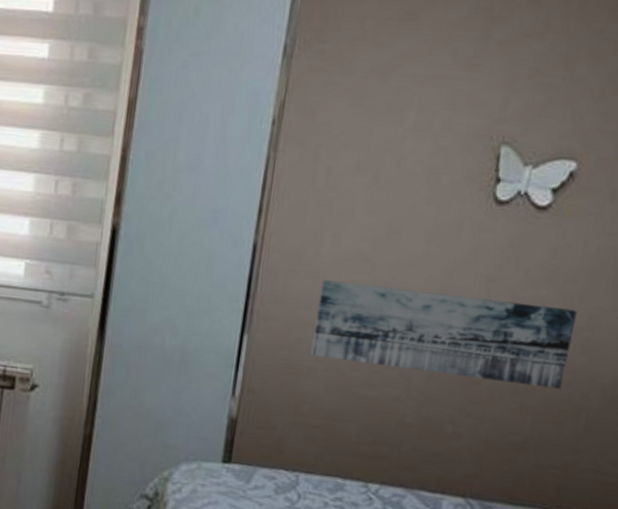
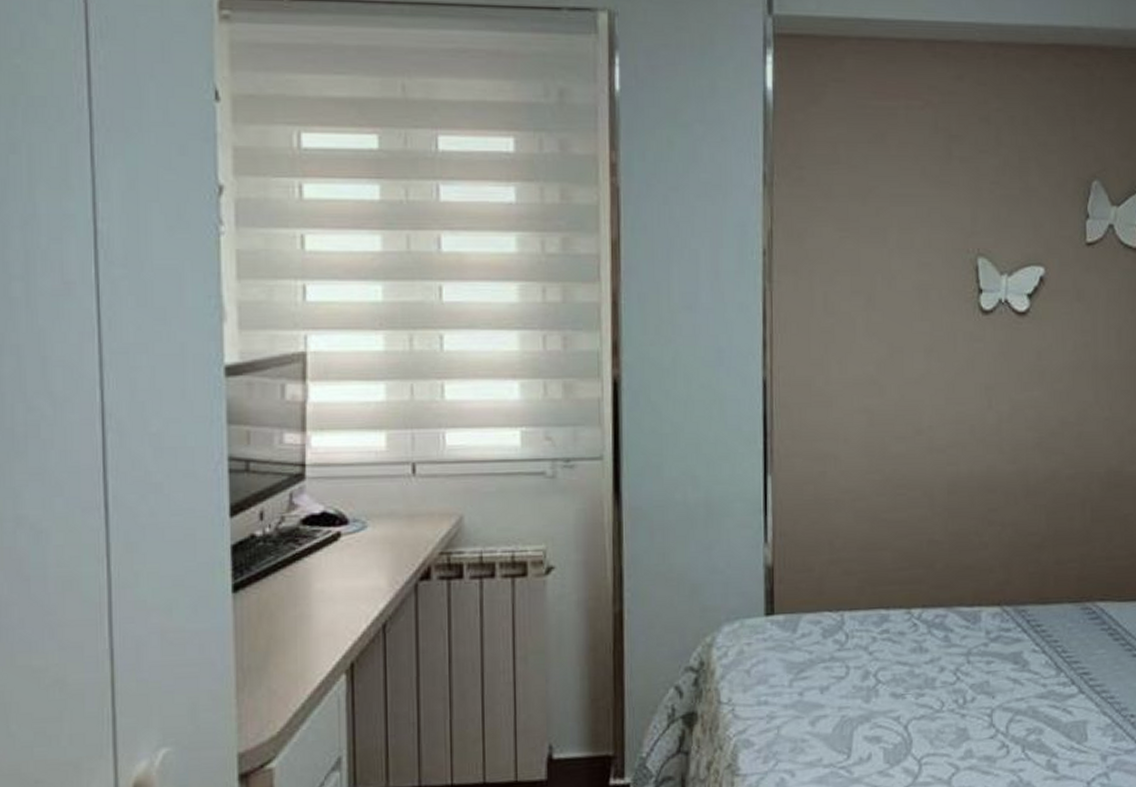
wall art: present [311,279,577,389] -> none [835,406,1068,488]

